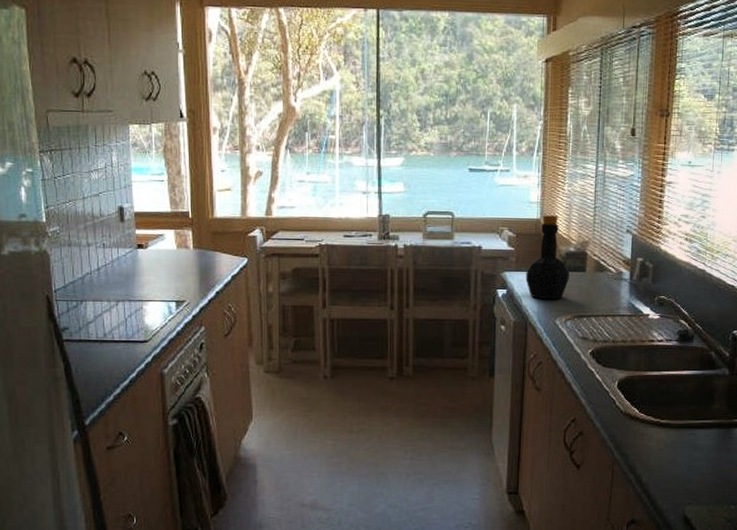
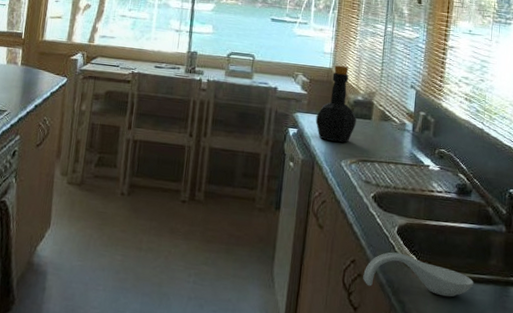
spoon rest: none [584,407,697,445] -> present [363,252,474,297]

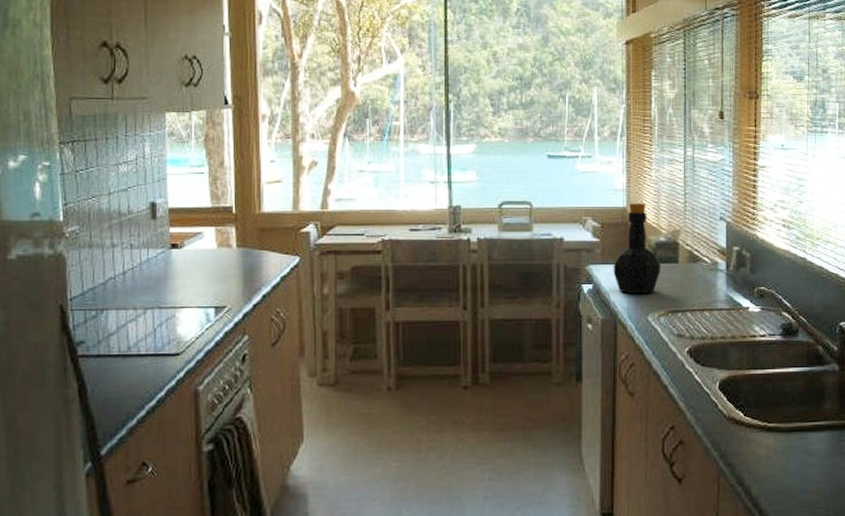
spoon rest: present [363,252,474,297] -> none [685,410,809,453]

